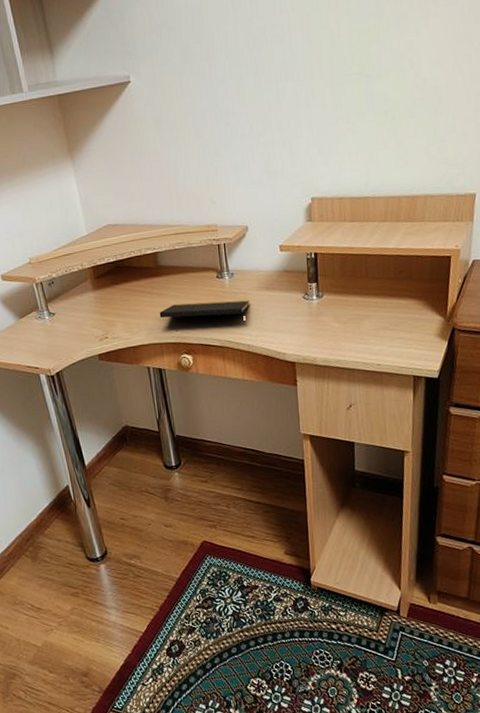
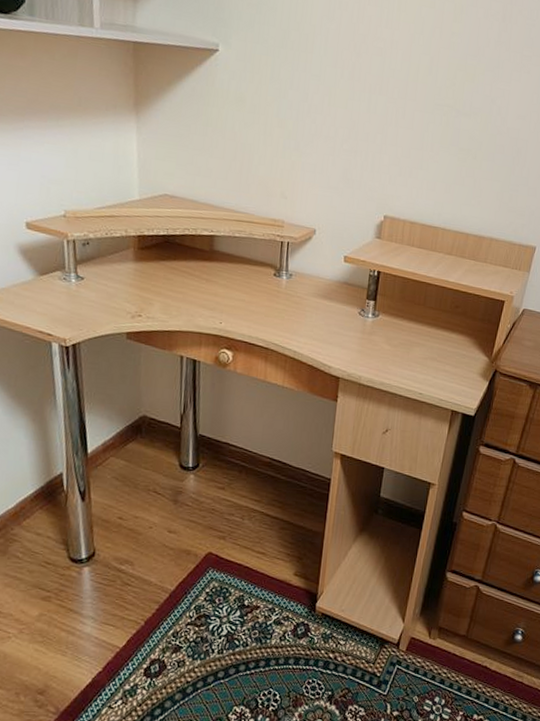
notepad: present [159,300,250,324] -> none [204,293,304,329]

